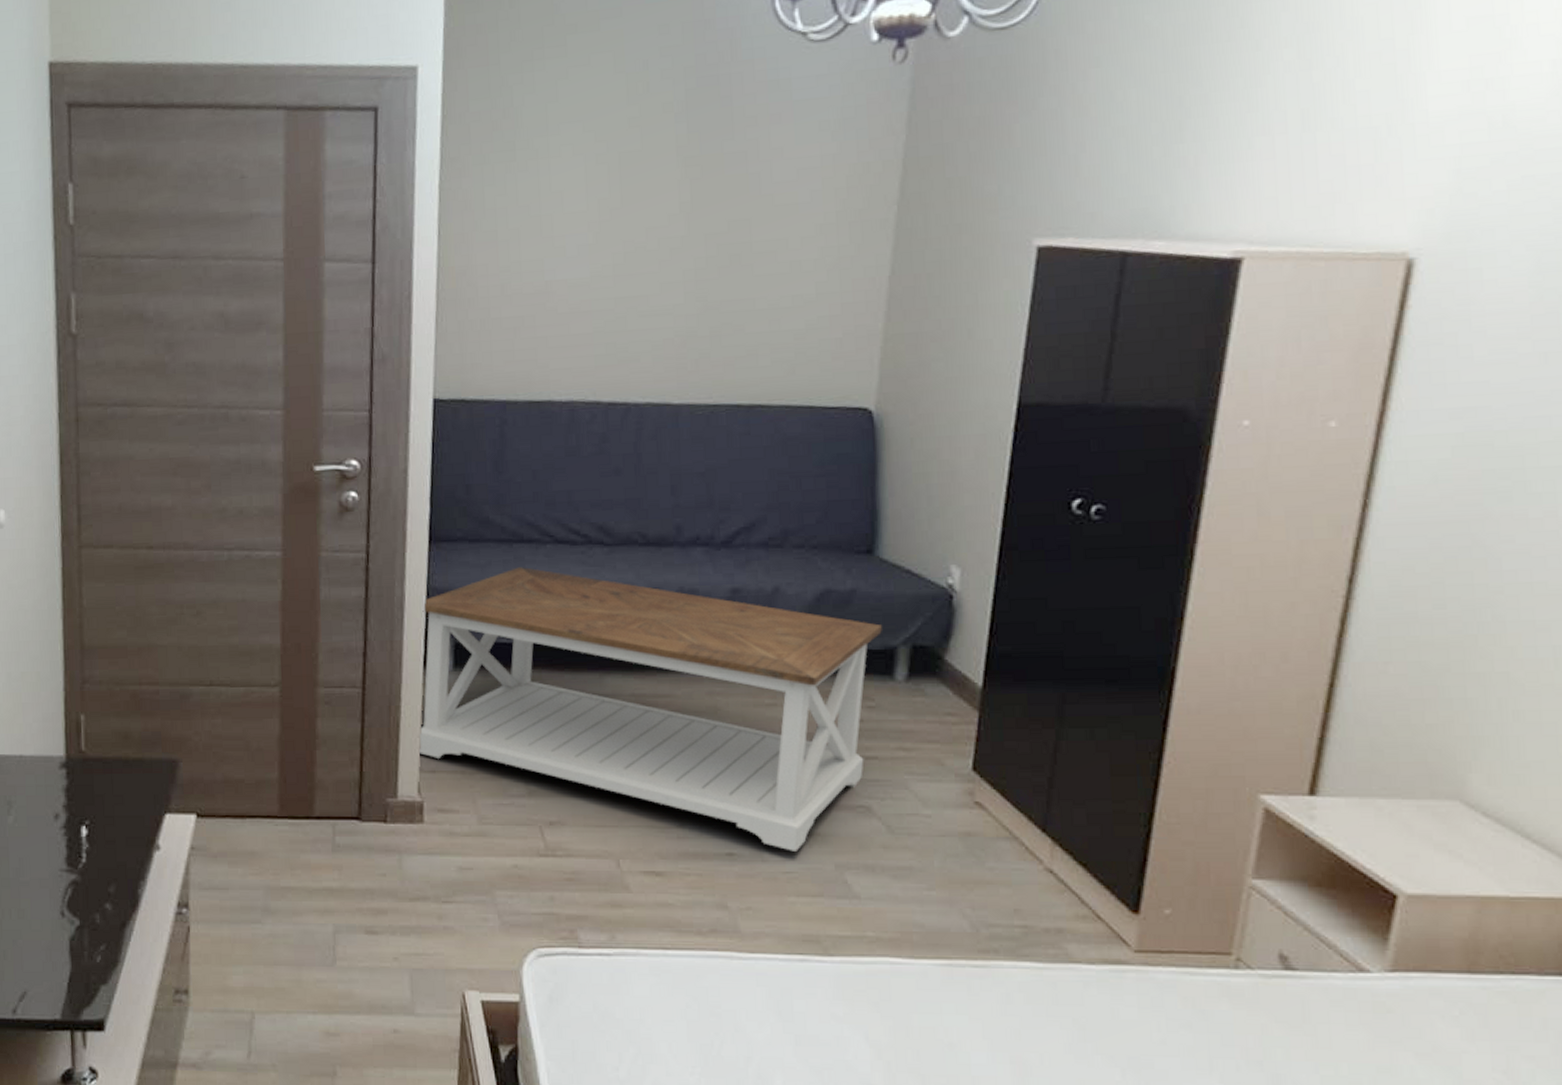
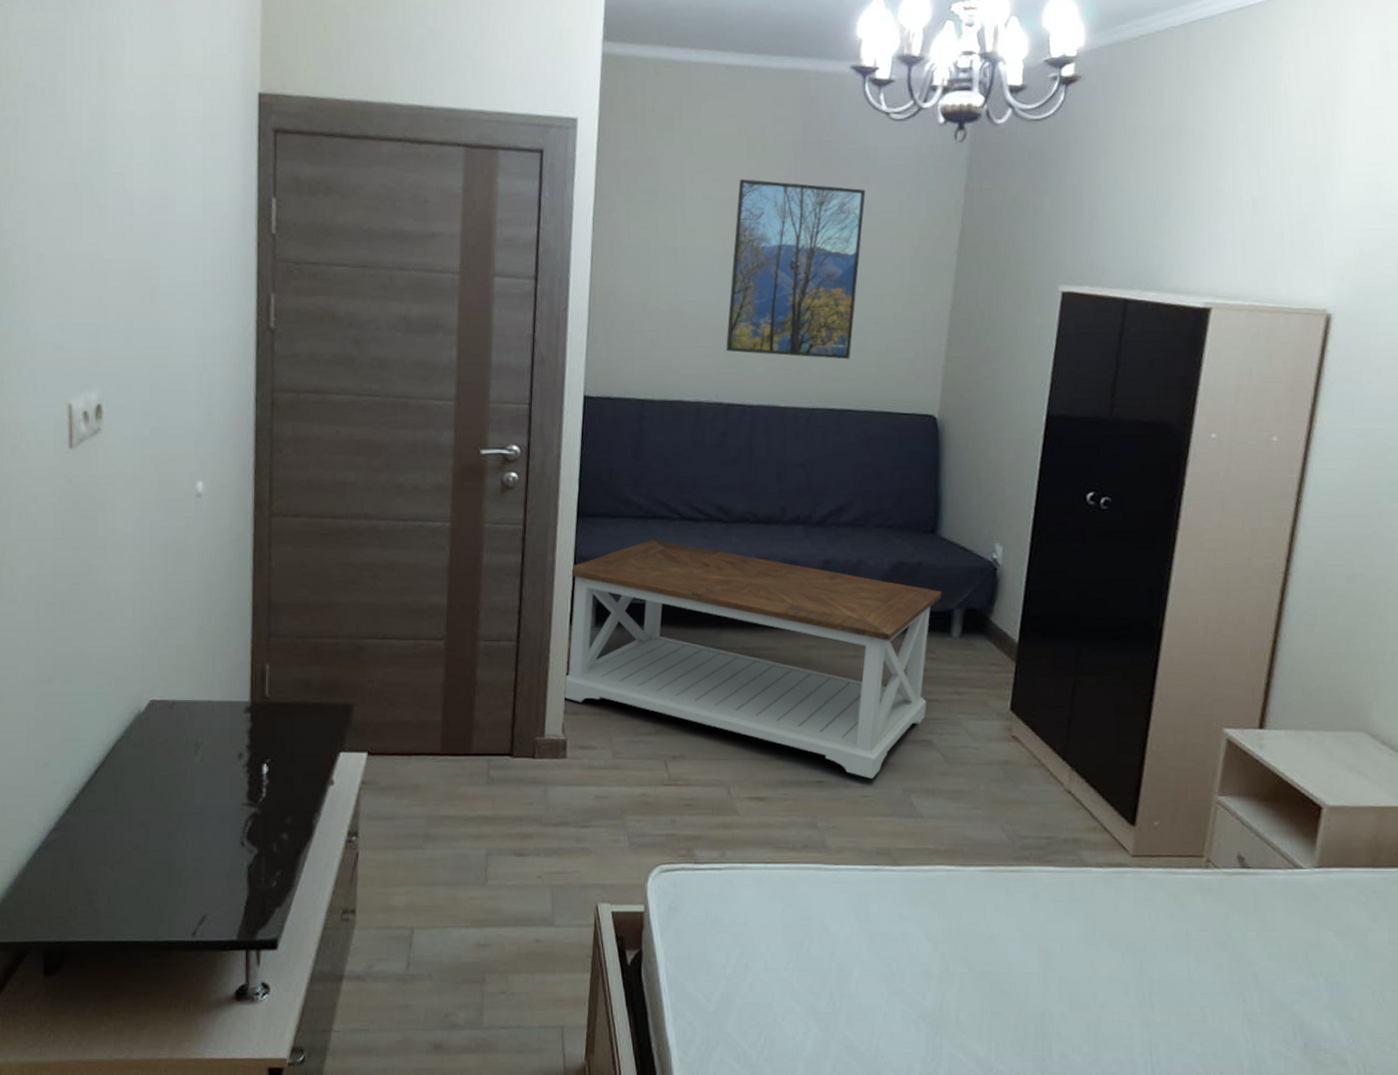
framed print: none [604,127,777,344] -> present [726,179,865,360]

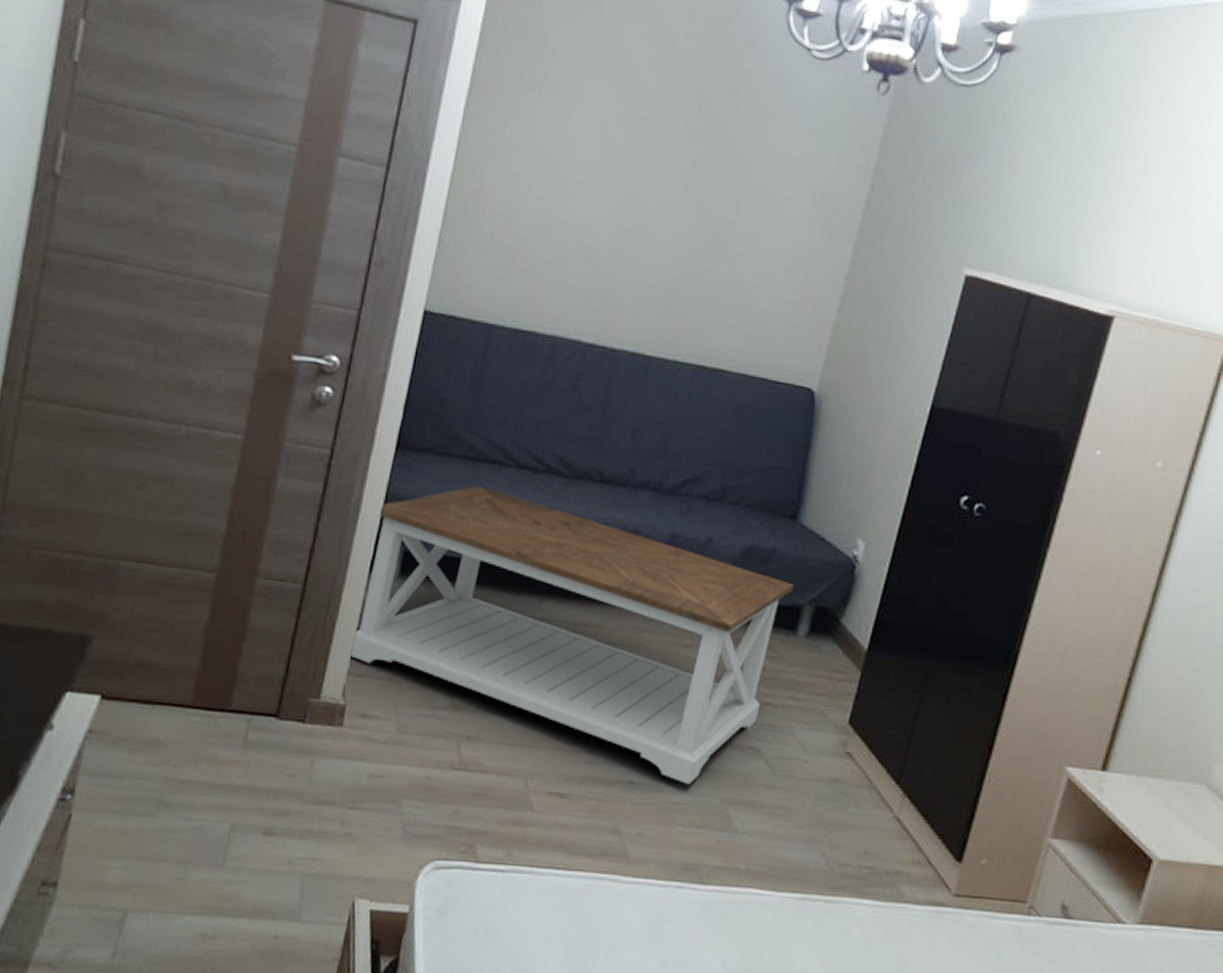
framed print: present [726,179,865,360] -> none [595,93,773,314]

